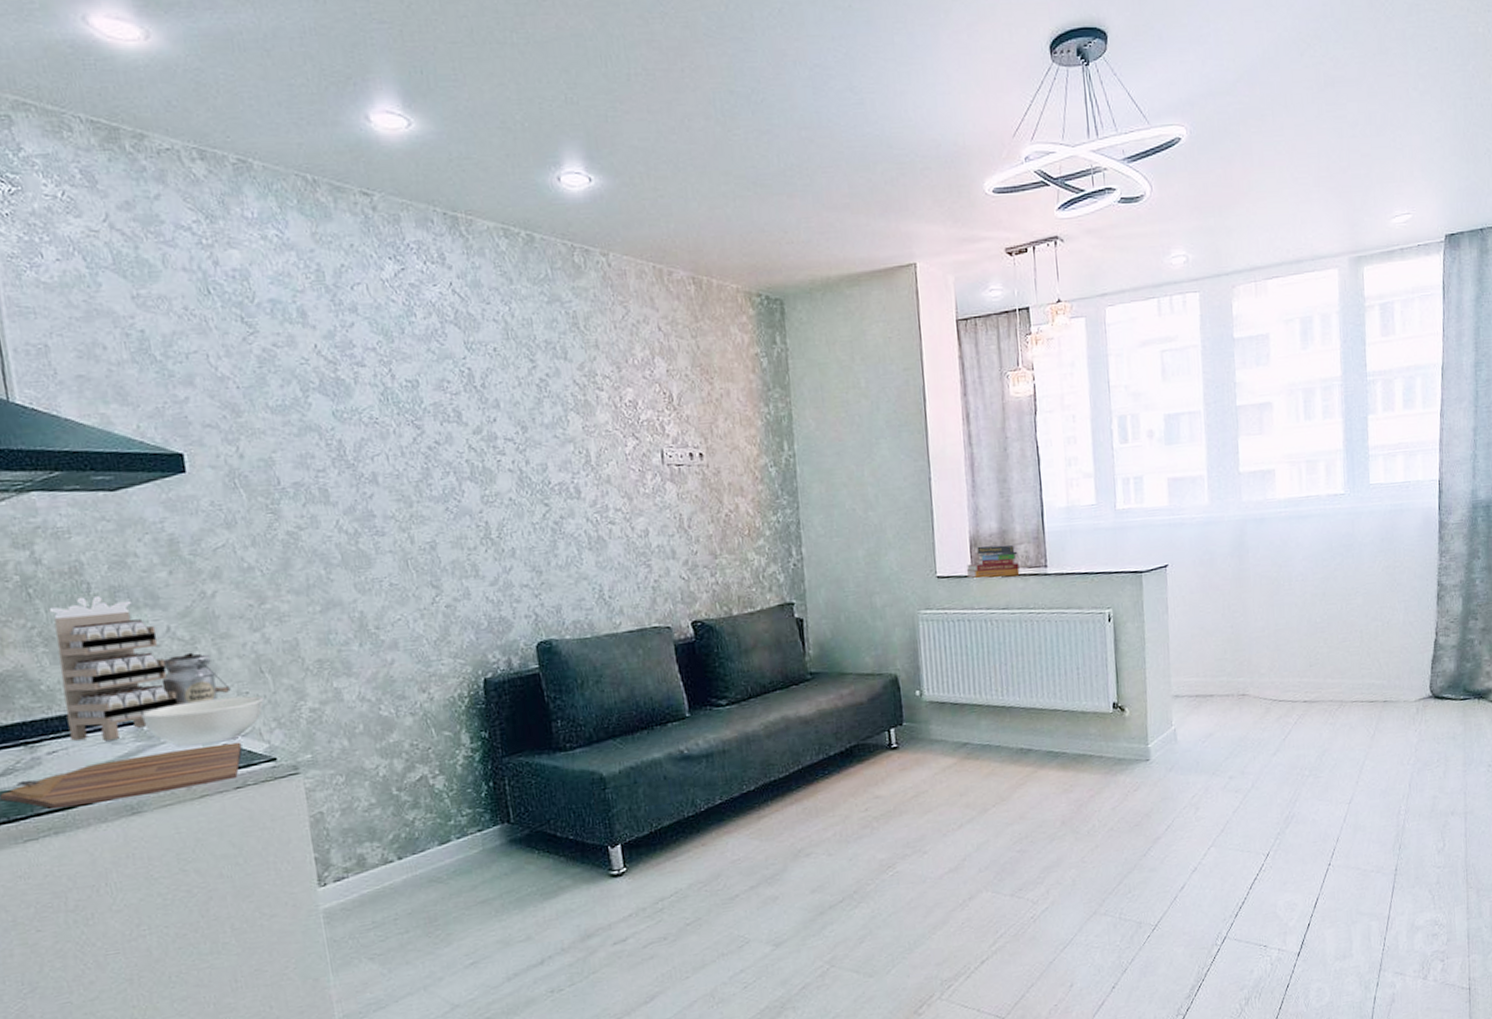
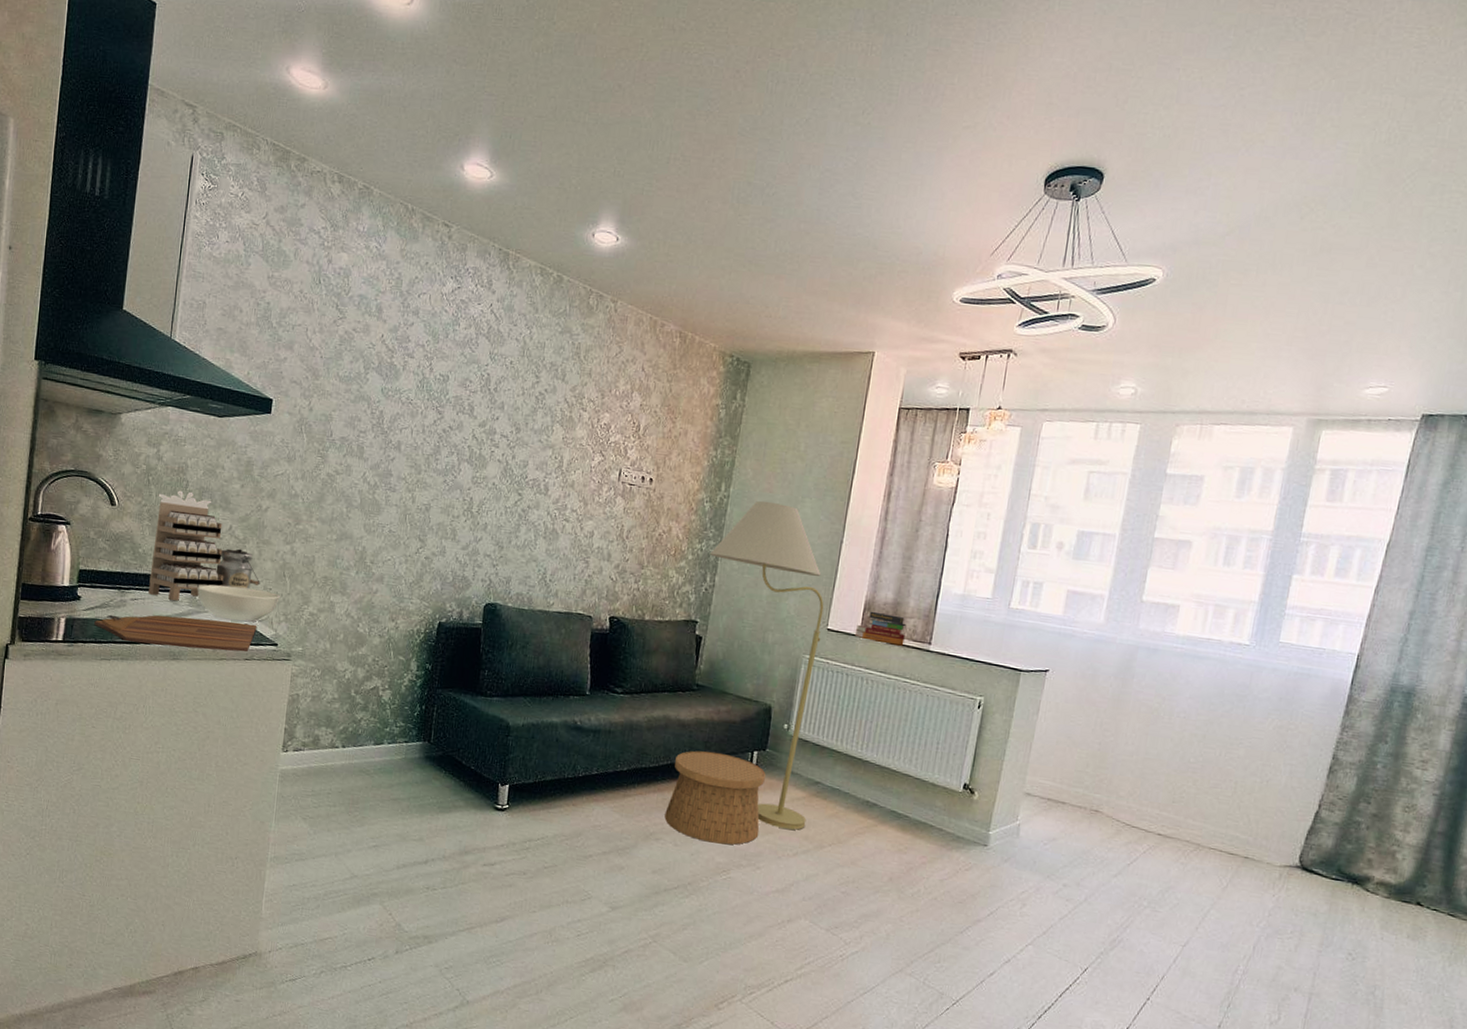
floor lamp: none [788,451,964,804] -> present [709,501,824,830]
basket: none [806,739,917,842] -> present [664,750,766,845]

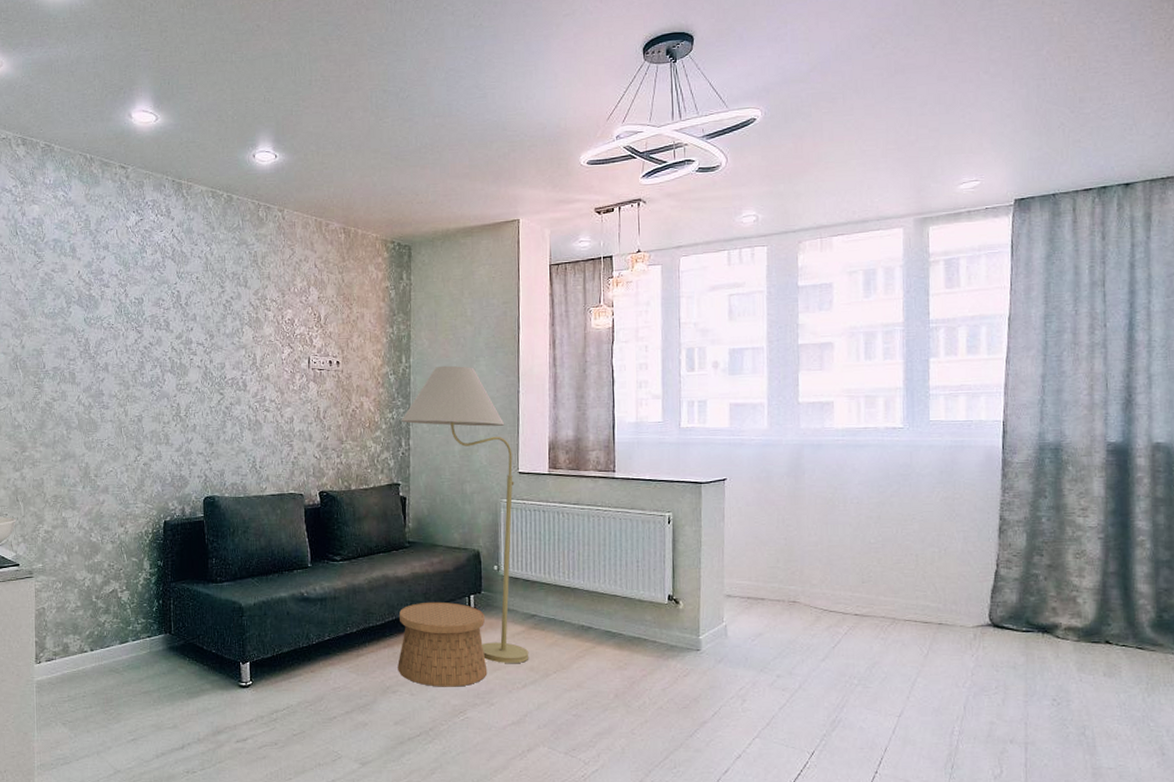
books: present [854,611,907,646] -> none [544,450,591,478]

